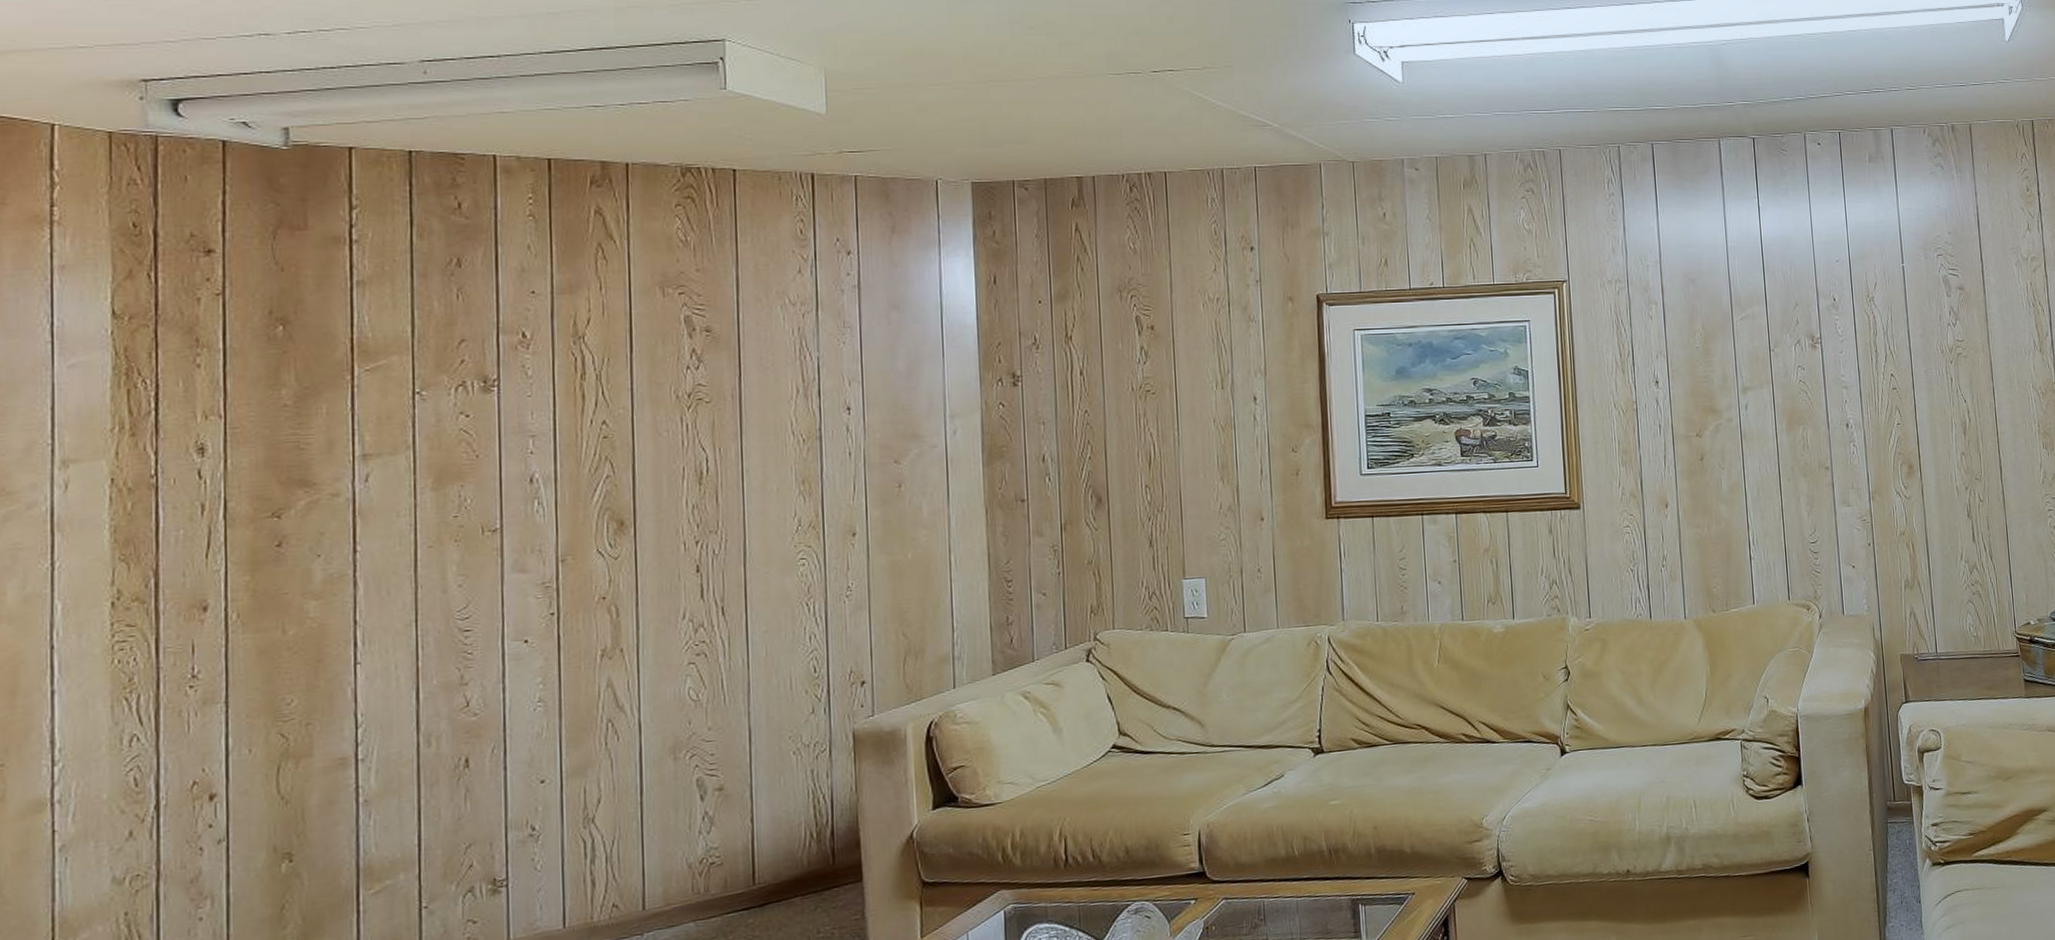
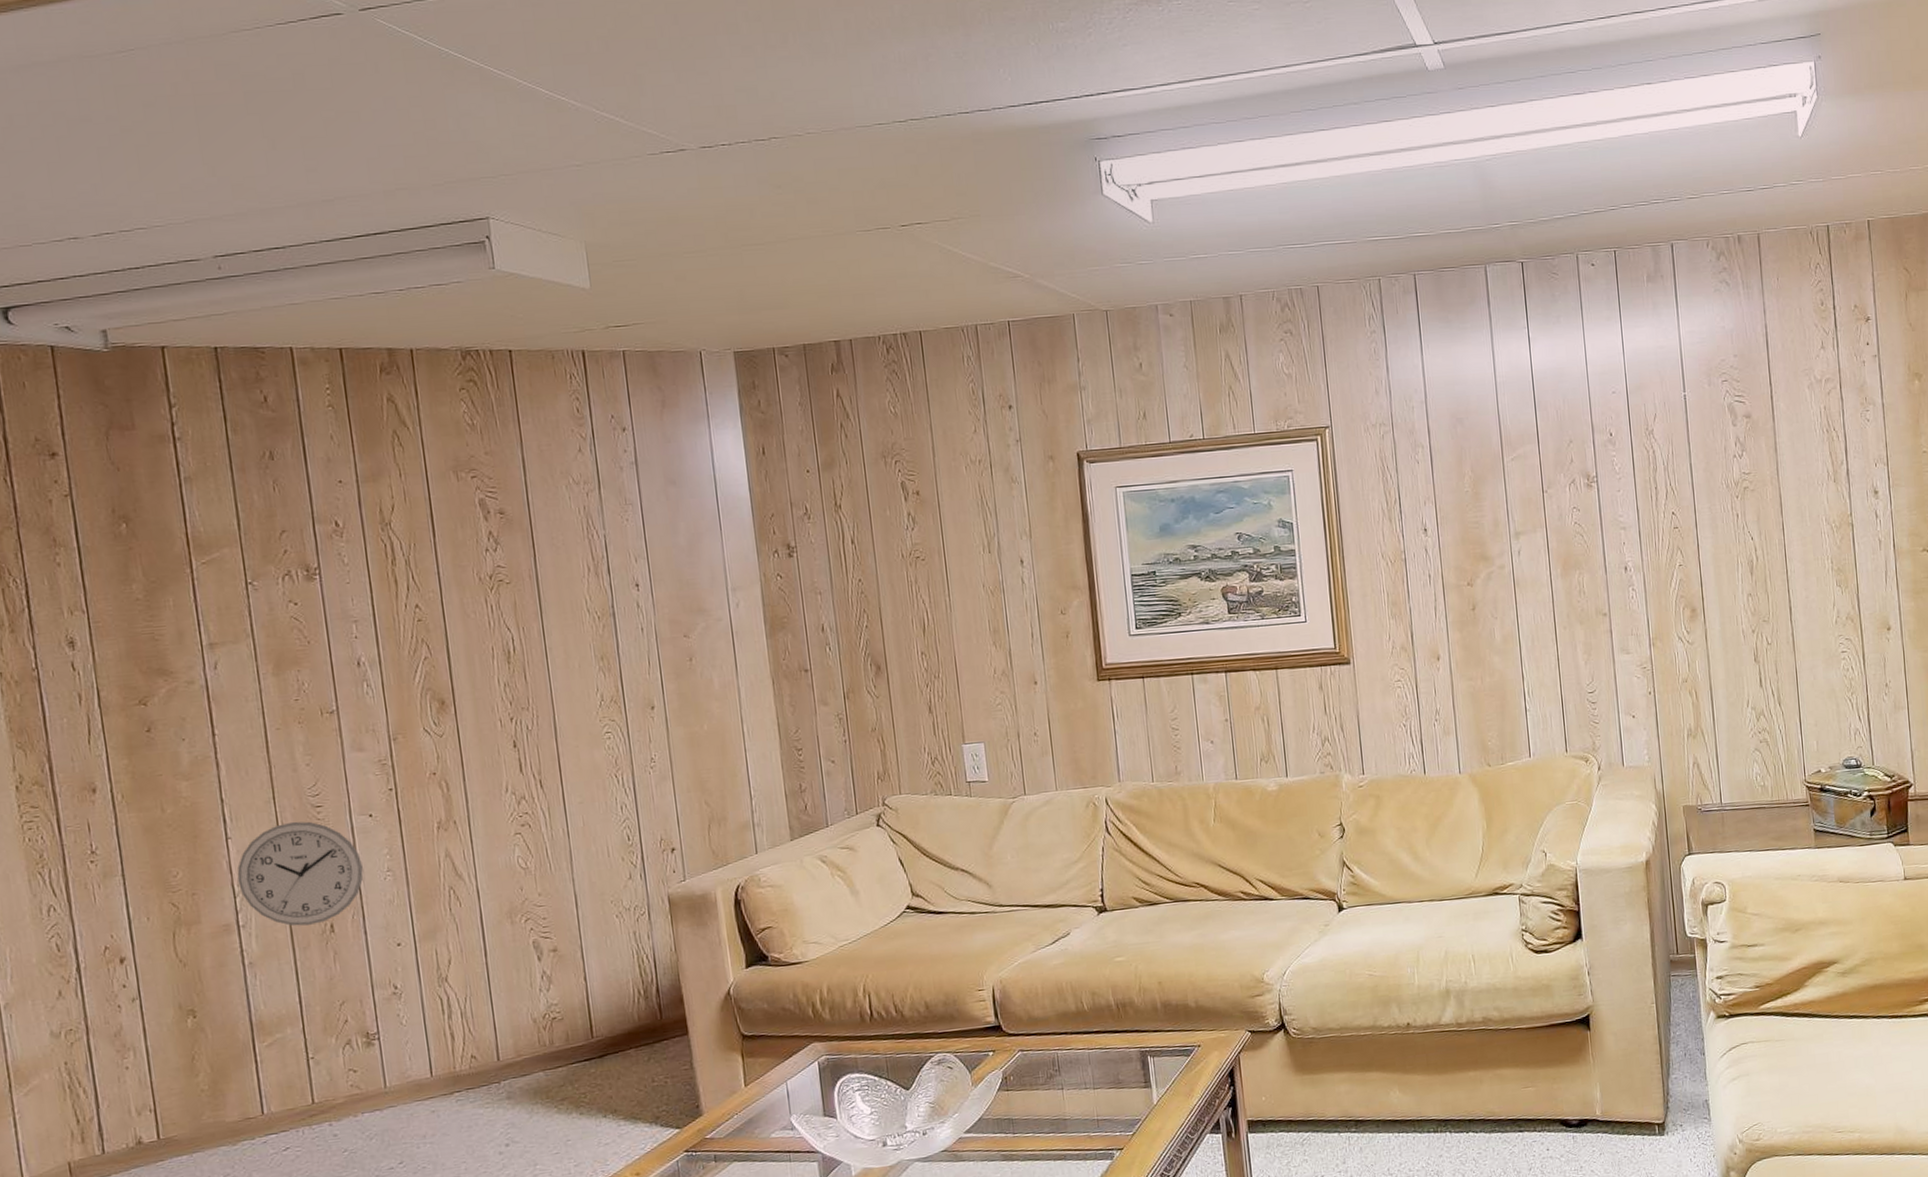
wall clock: none [362,646,510,761] -> present [237,821,364,927]

